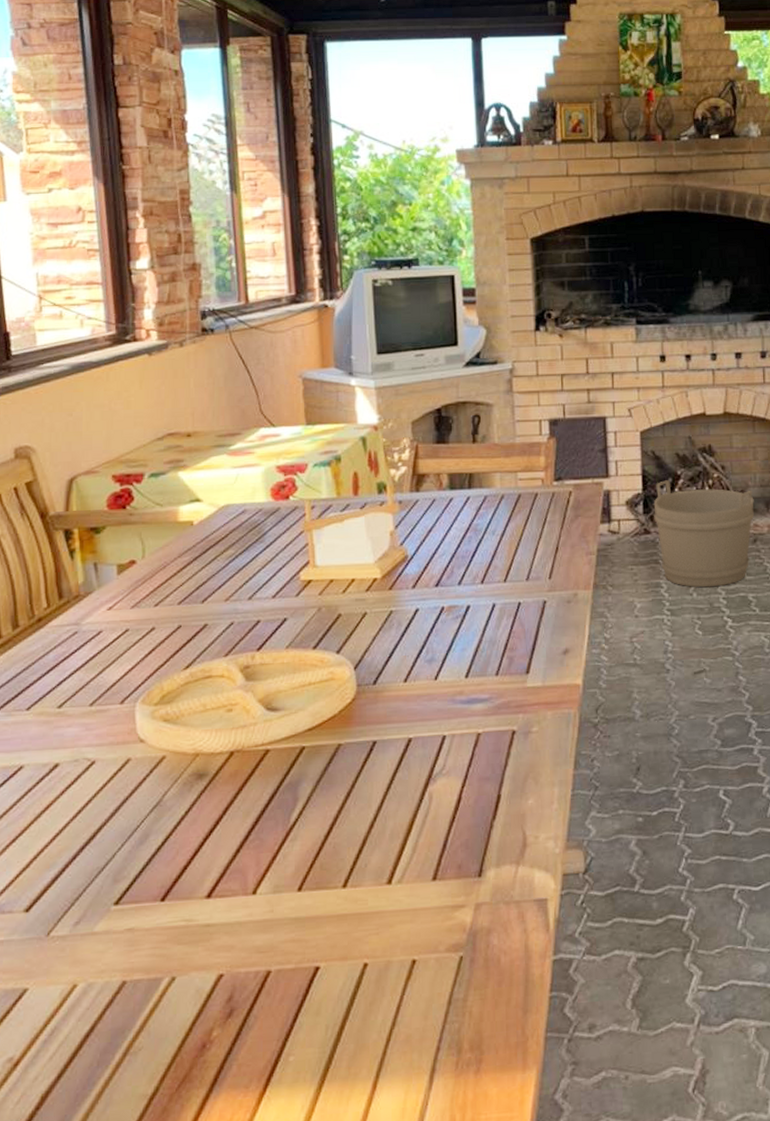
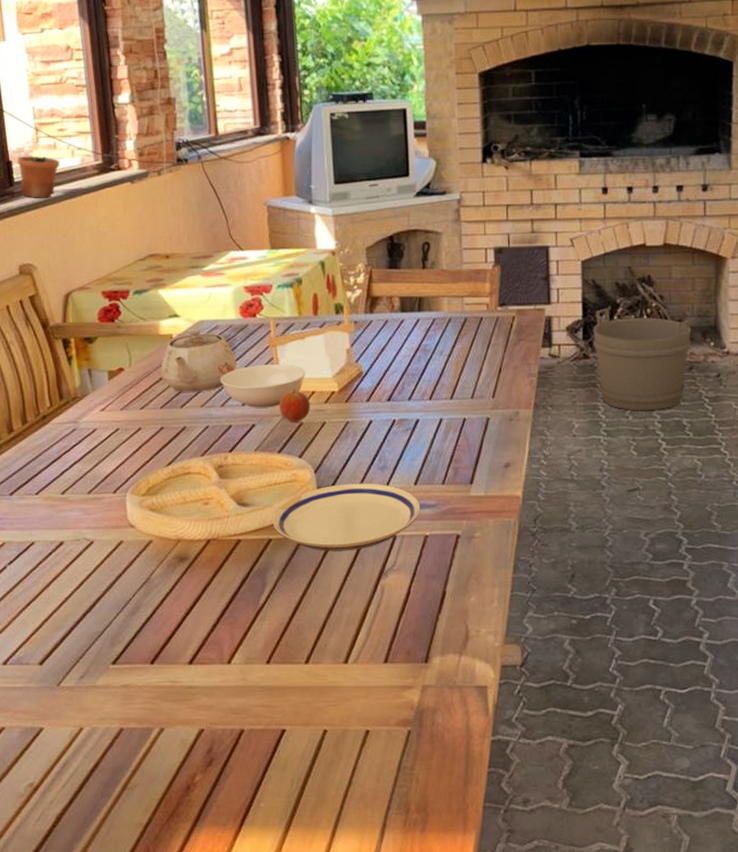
planter: none [16,326,66,373] -> present [17,156,59,198]
teapot: none [178,513,267,586] -> present [160,328,237,393]
bowl: none [247,550,345,600] -> present [220,363,306,408]
plate: none [306,678,473,758] -> present [273,483,421,551]
fruit: none [315,576,350,614] -> present [279,388,311,422]

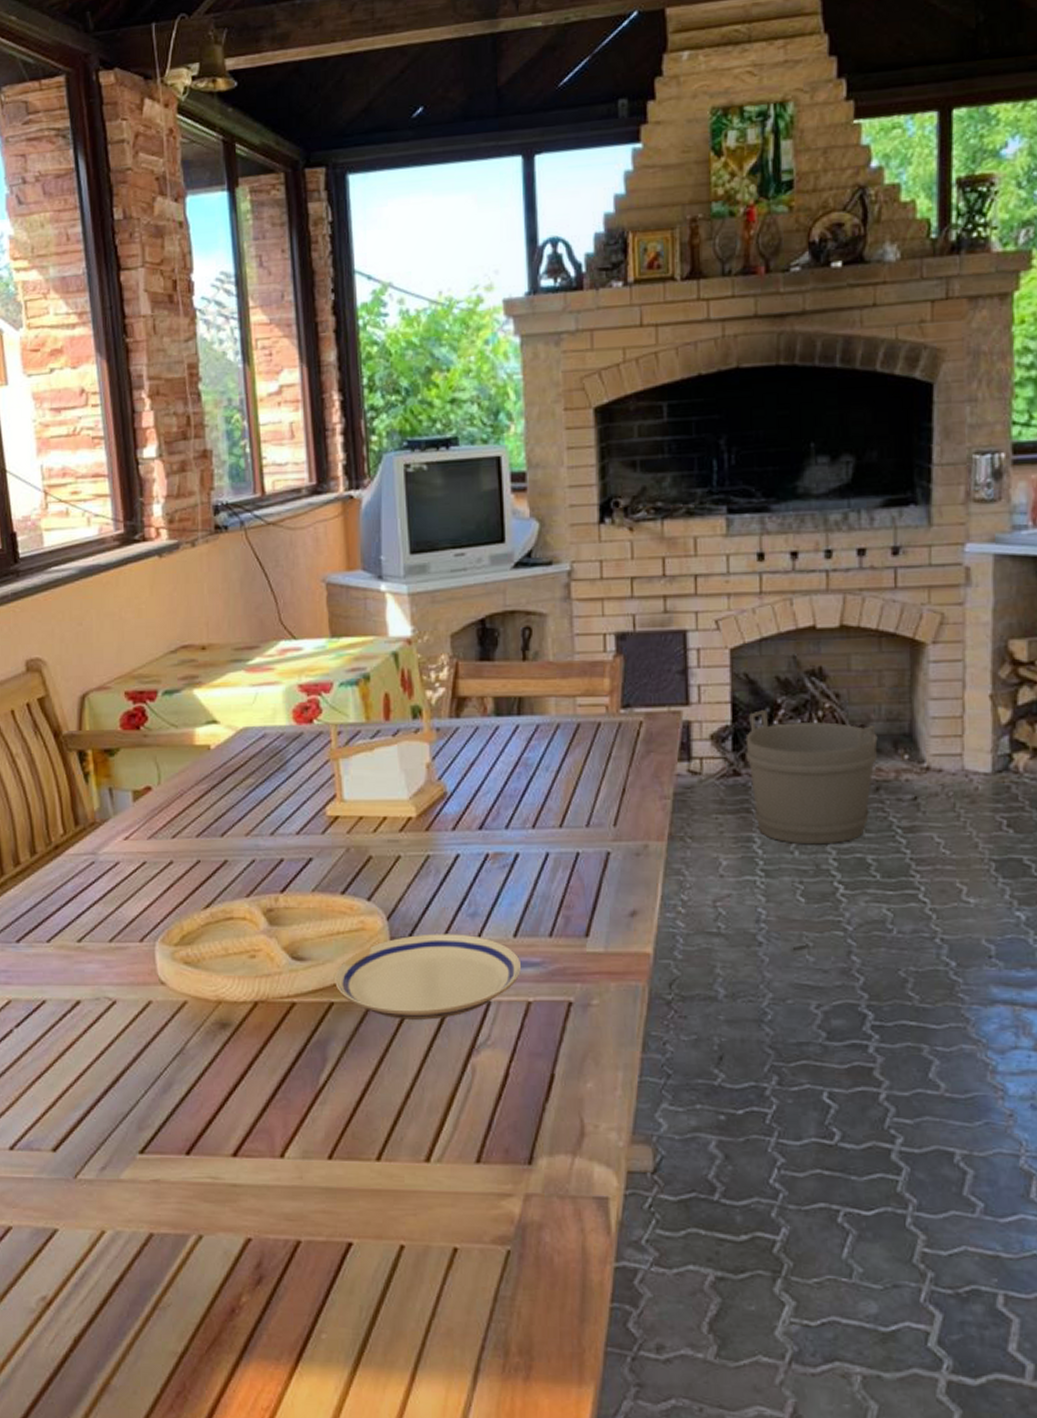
planter: present [17,156,59,198] -> none [23,525,73,577]
teapot: present [160,328,237,393] -> none [196,736,289,818]
bowl: present [220,363,306,408] -> none [269,781,375,837]
fruit: present [279,388,311,422] -> none [342,812,382,856]

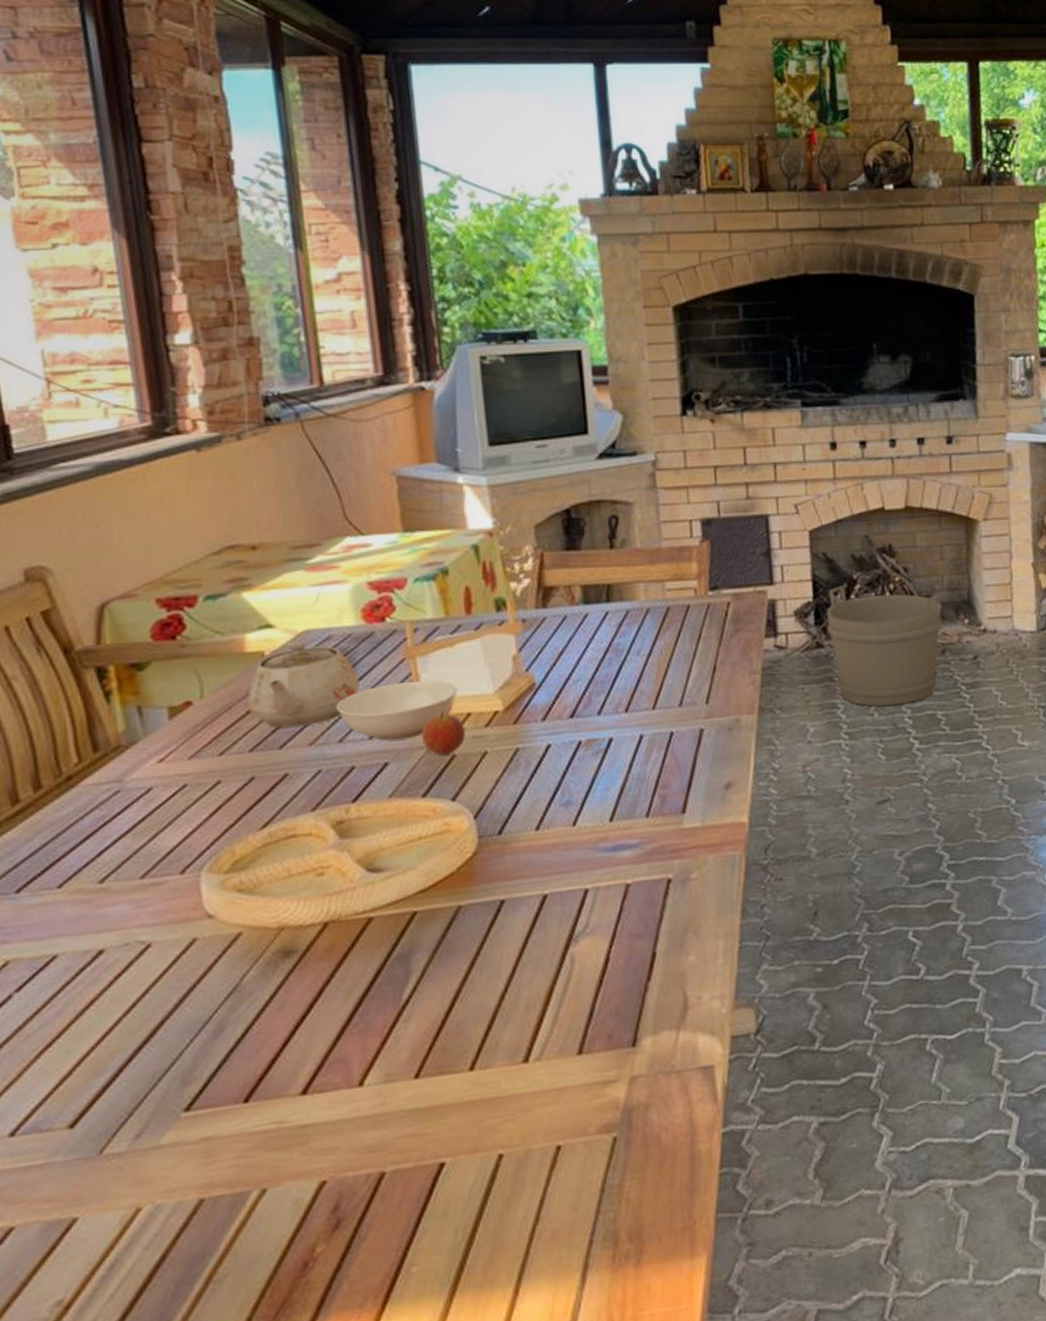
teapot: none [196,736,289,818] -> present [247,640,360,728]
bowl: none [269,781,375,837] -> present [336,680,458,741]
plate: present [335,934,522,1020] -> none [417,824,619,920]
fruit: none [342,812,382,856] -> present [422,710,466,756]

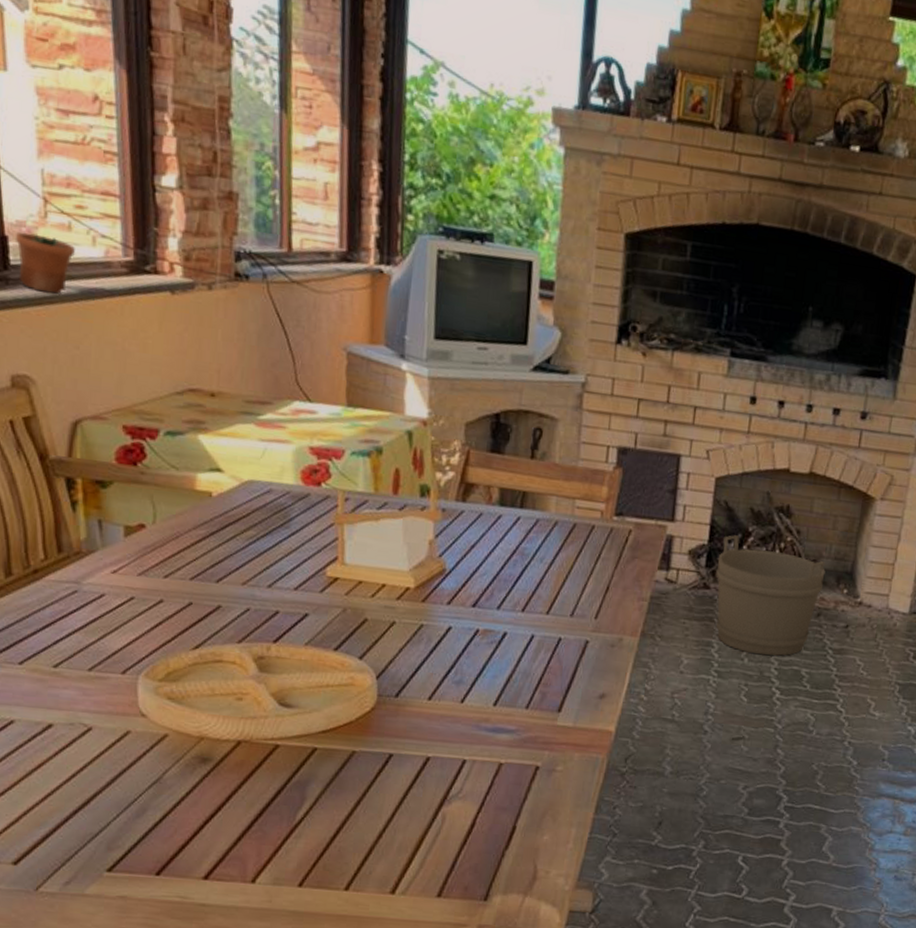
planter: none [18,417,86,475] -> present [16,232,75,294]
teapot: present [247,640,360,728] -> none [193,487,292,567]
bowl: present [336,680,458,741] -> none [269,543,377,597]
fruit: present [422,710,466,756] -> none [340,577,379,618]

